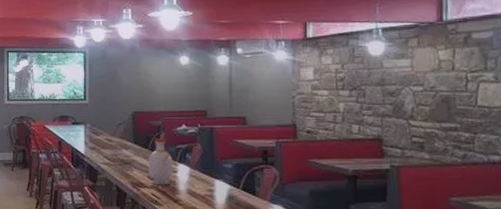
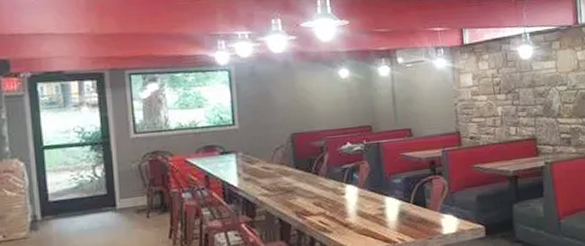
bottle: present [148,137,173,185] -> none [312,159,341,211]

